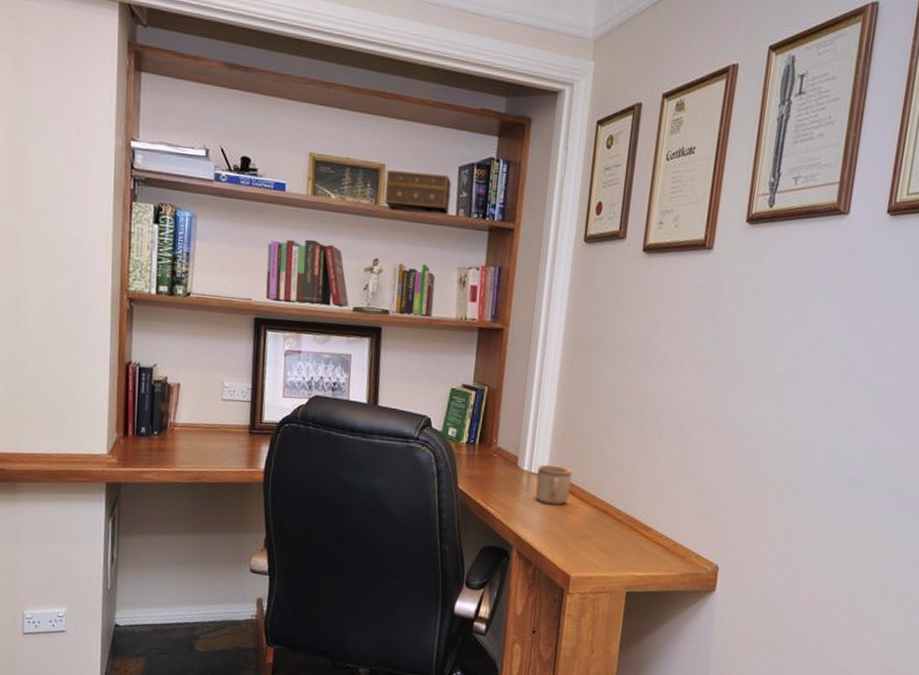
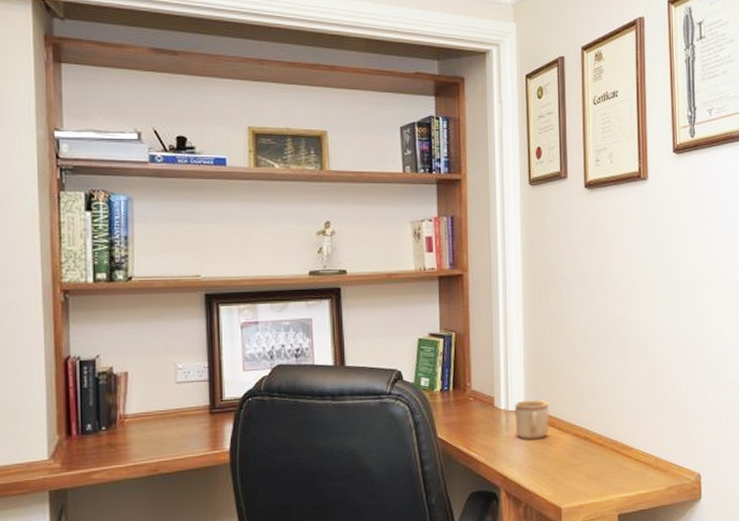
books: present [266,239,349,308] -> none [212,210,304,275]
decorative box: present [385,170,452,215] -> none [328,135,396,174]
books: present [388,263,436,318] -> none [344,222,391,273]

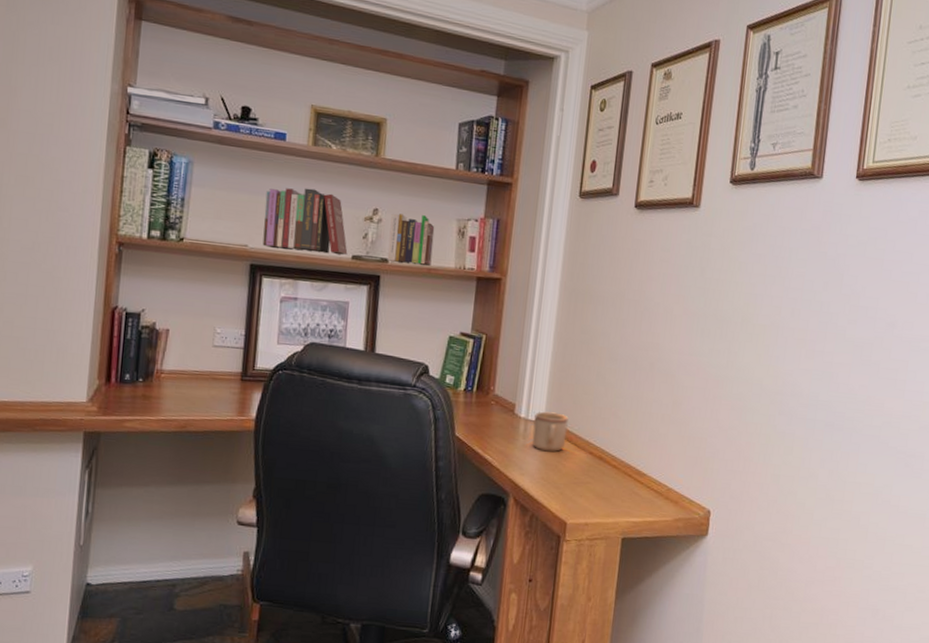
books: none [212,210,304,275] -> present [262,188,348,256]
books: none [344,222,391,273] -> present [387,213,435,267]

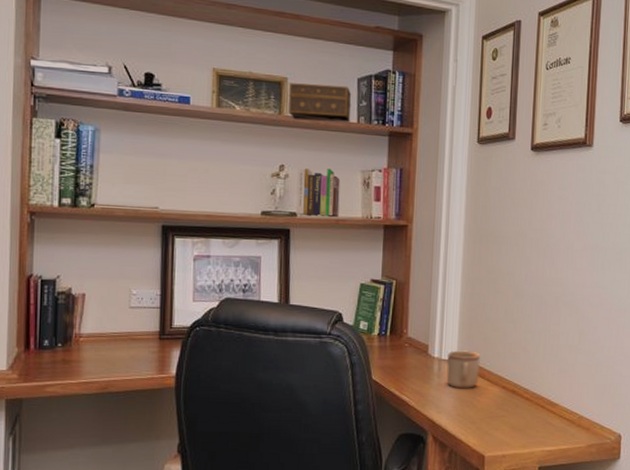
books: present [262,188,348,256] -> none [173,148,257,212]
decorative box: none [386,124,452,169] -> present [288,83,352,123]

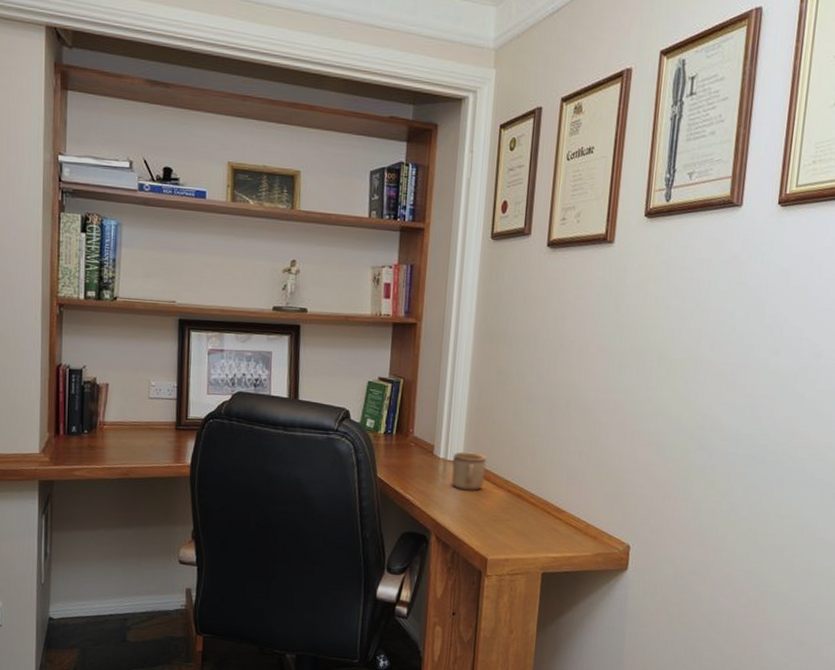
decorative box: present [288,83,352,123] -> none [300,176,364,217]
books: present [296,168,340,218] -> none [306,264,351,315]

